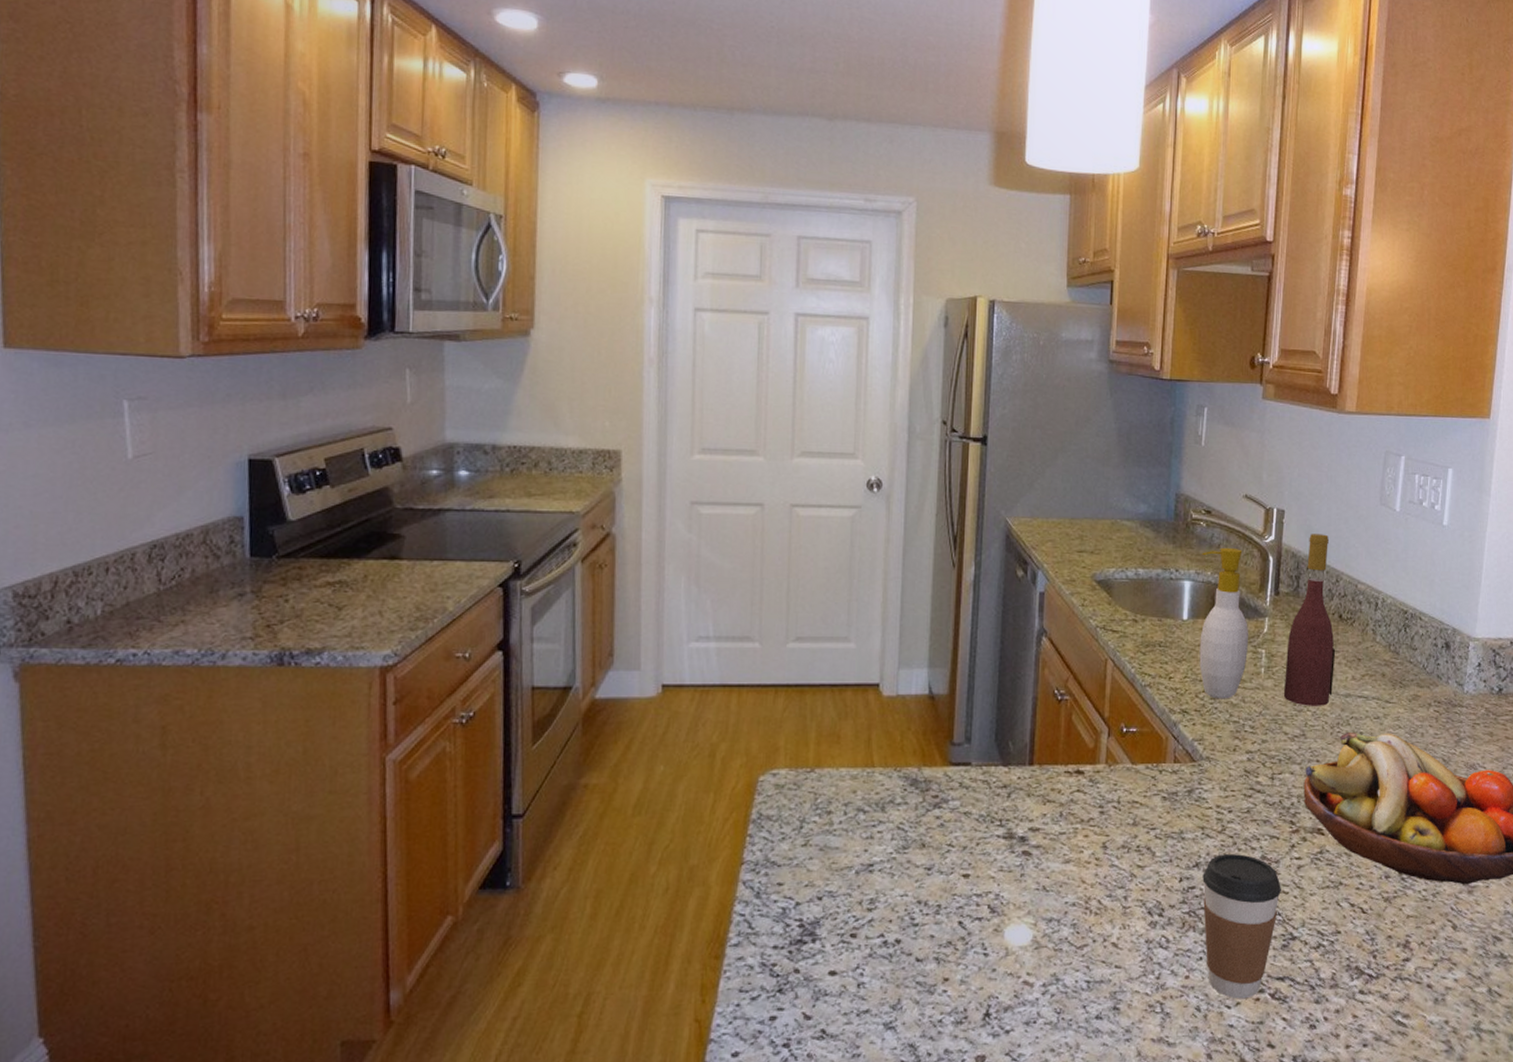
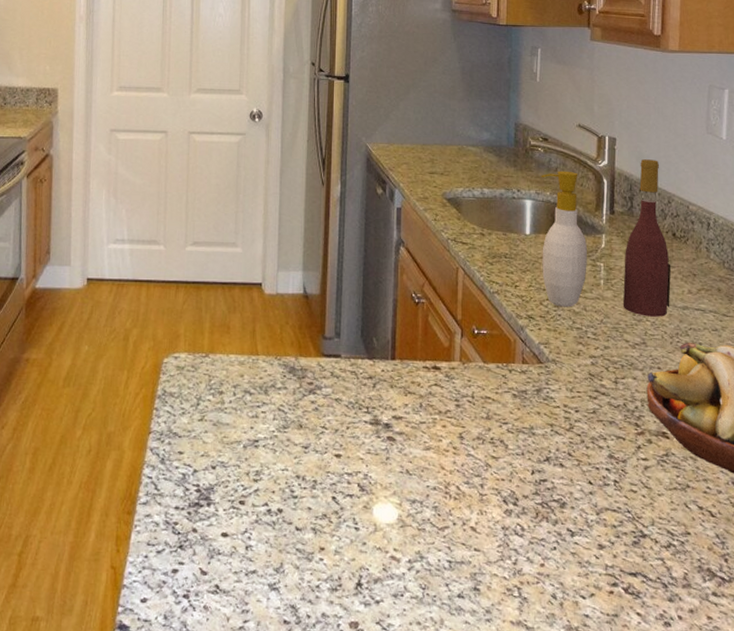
coffee cup: present [1202,854,1282,999] -> none [553,451,631,591]

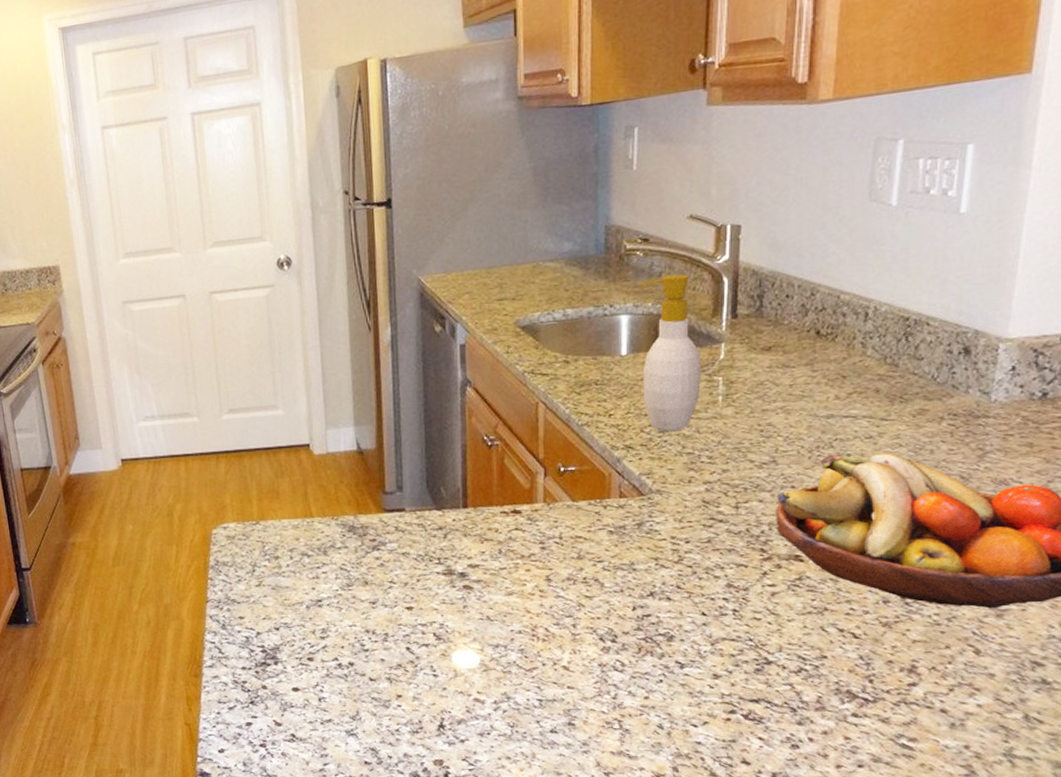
wine bottle: present [622,159,672,317] -> none [747,244,813,432]

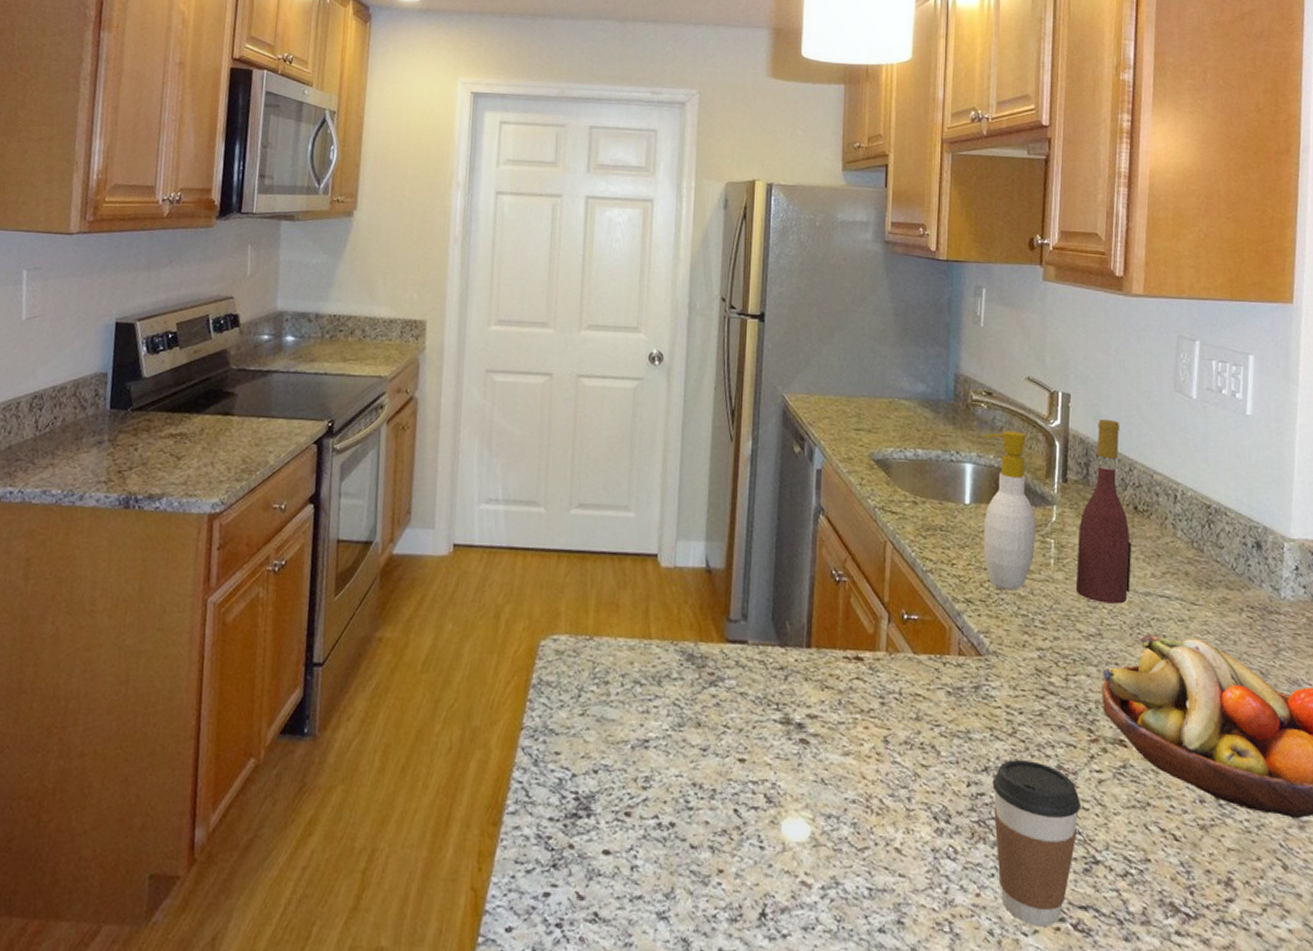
coffee cup: none [659,583,753,719] -> present [992,760,1082,927]
wine bottle: none [747,244,813,432] -> present [1075,419,1132,604]

